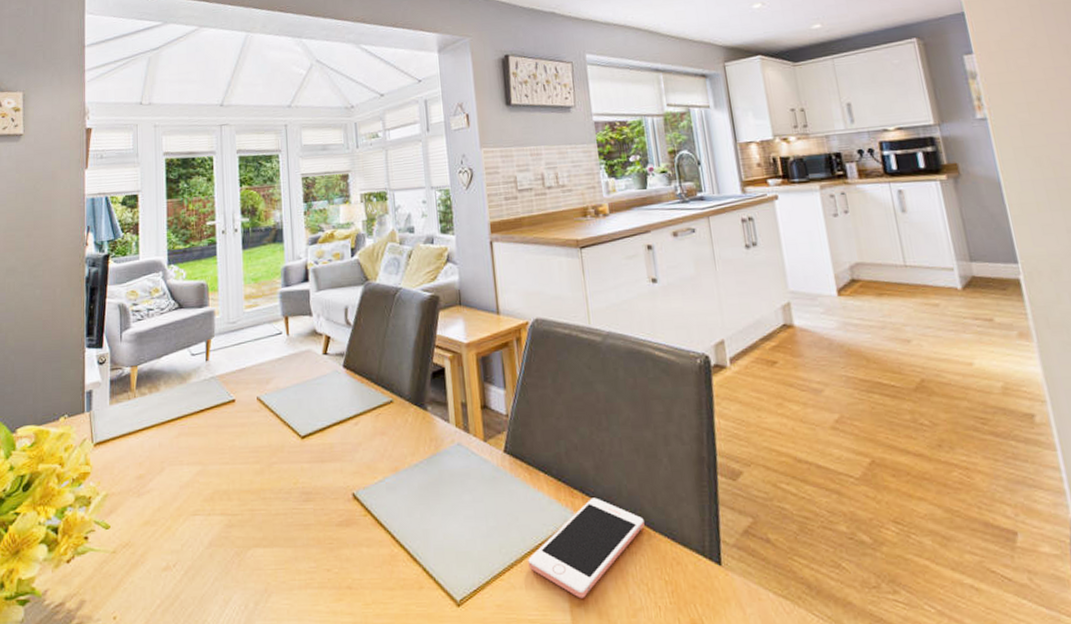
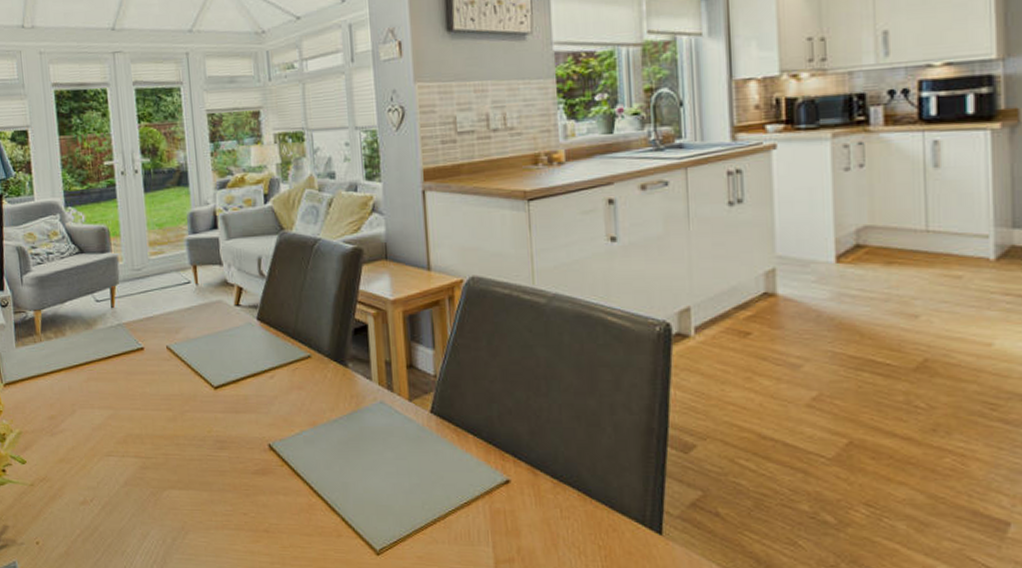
cell phone: present [528,497,645,599] -> none [452,462,581,556]

